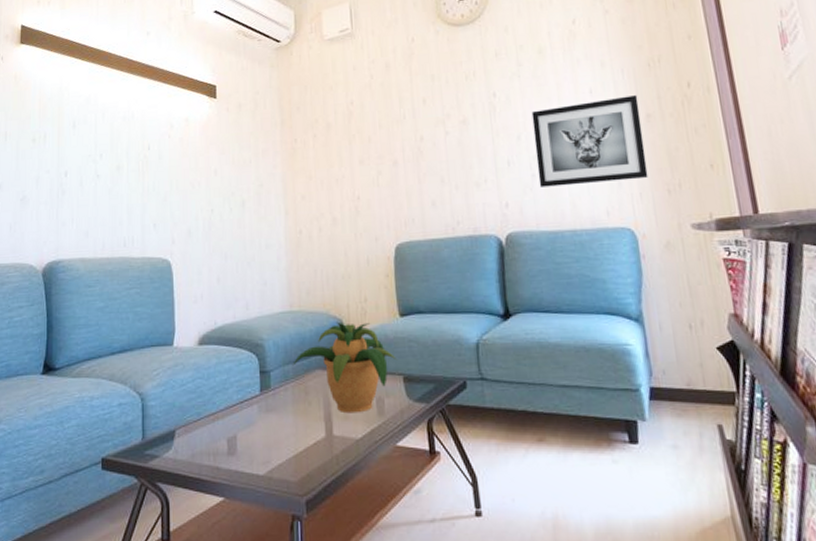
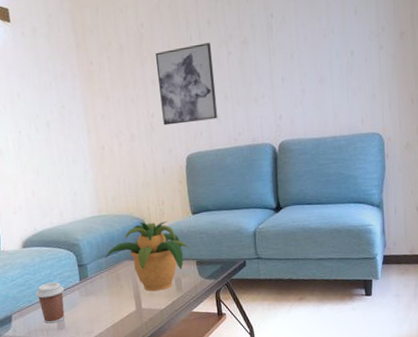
coffee cup: none [206,391,241,446] -> present [35,282,65,324]
wall art: none [364,122,433,210] -> present [155,43,218,126]
wall art: present [531,95,648,187] -> none [304,14,397,101]

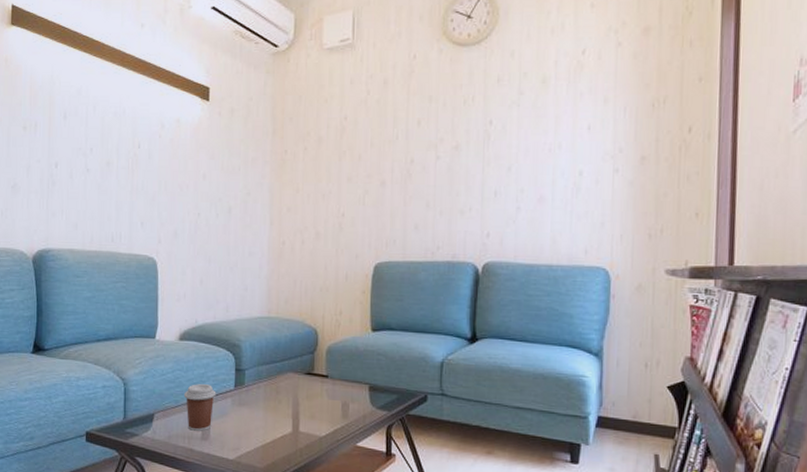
potted plant: present [105,221,190,292] -> none [266,330,364,414]
wall art: present [155,43,218,126] -> none [354,144,418,228]

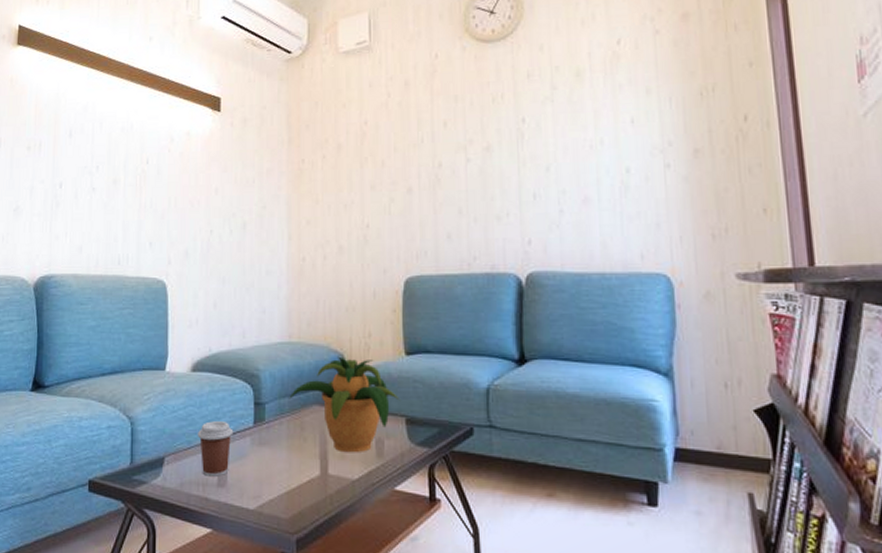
potted plant: none [266,330,364,414] -> present [289,356,399,453]

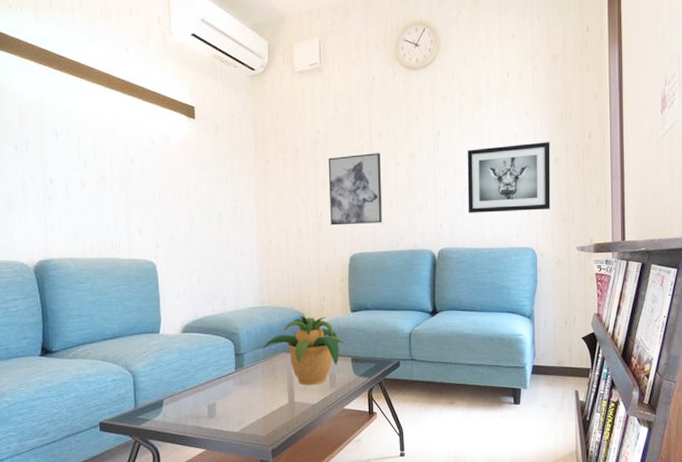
coffee cup: present [197,421,234,477] -> none [189,369,219,411]
wall art: none [377,147,449,239] -> present [328,153,383,226]
wall art: none [564,127,691,225] -> present [467,142,551,213]

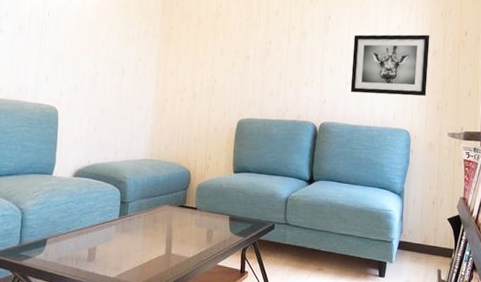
potted plant: present [262,315,347,386] -> none [147,171,226,239]
wall art: present [328,153,383,226] -> none [223,29,275,93]

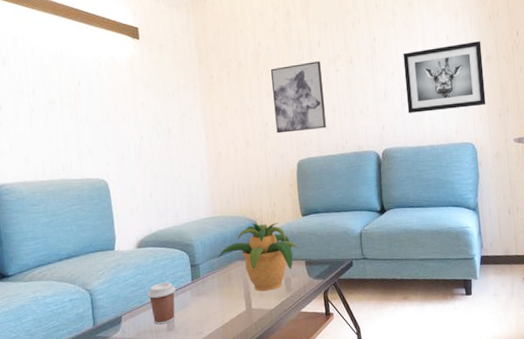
coffee cup: none [74,214,103,254] -> present [146,282,176,325]
potted plant: none [147,171,226,239] -> present [217,222,300,292]
wall art: none [223,29,275,93] -> present [270,61,327,134]

